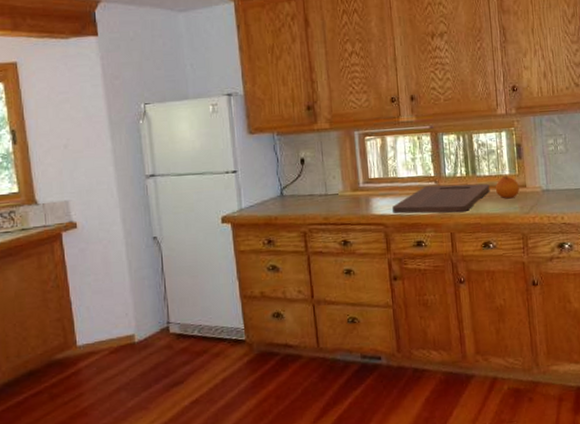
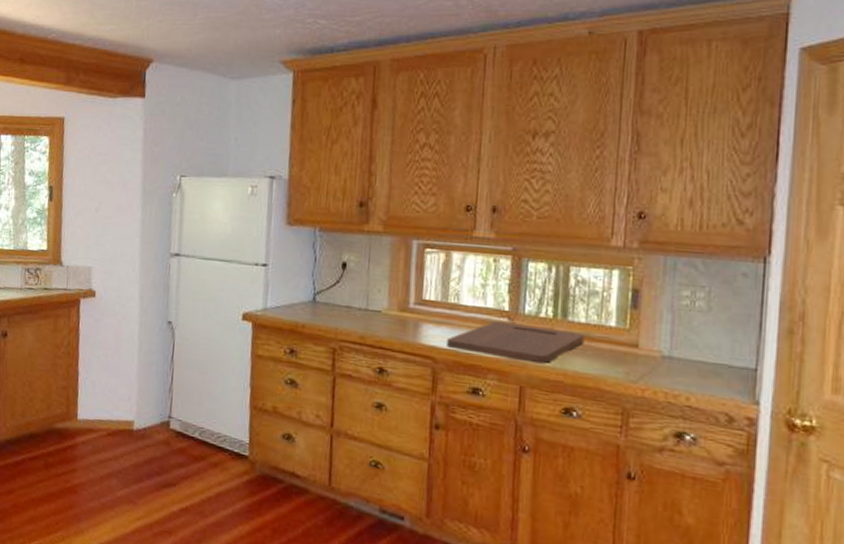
fruit: present [495,176,519,199] -> none [591,328,628,359]

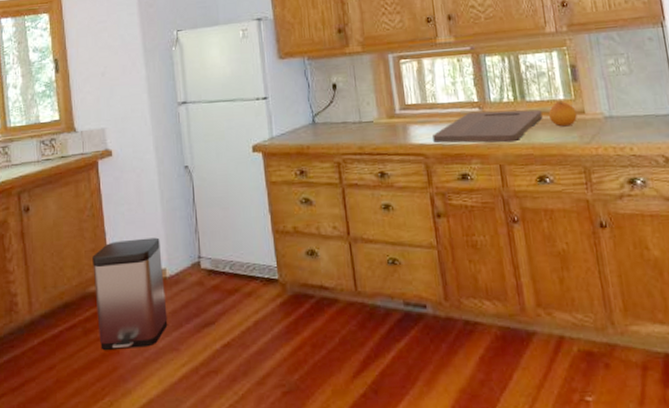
pedal bin: none [59,383,132,493] -> present [92,237,168,350]
fruit: none [591,328,628,359] -> present [548,101,577,127]

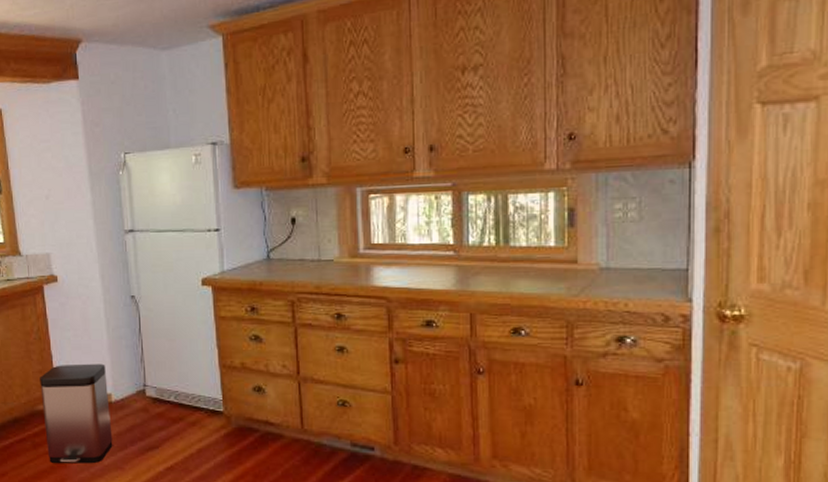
cutting board: present [432,109,543,144] -> none [398,255,527,291]
fruit: present [548,101,577,127] -> none [534,249,567,277]

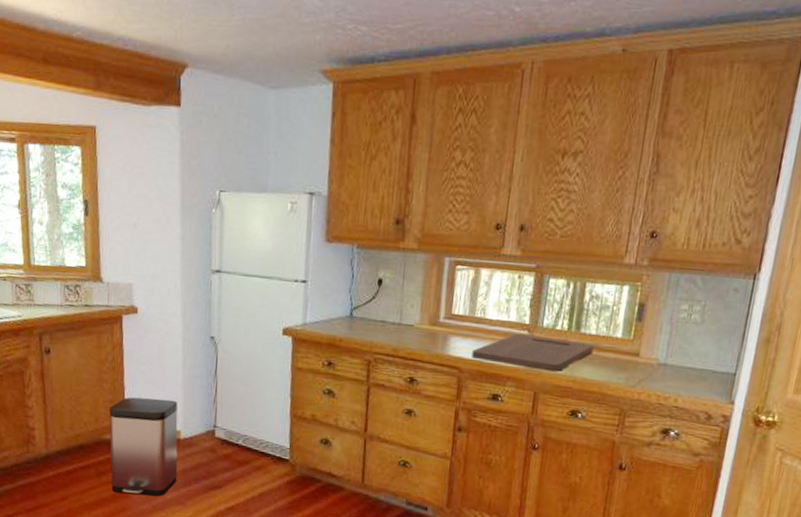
cutting board: none [398,255,527,291] -> present [472,333,594,372]

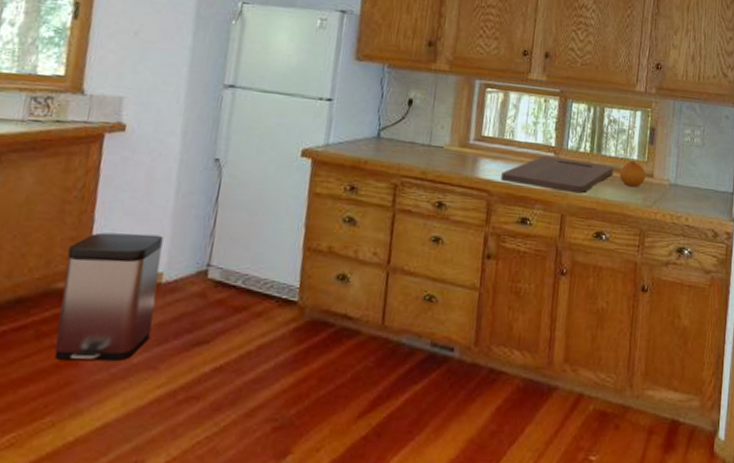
fruit: none [599,339,631,366] -> present [619,161,646,187]

